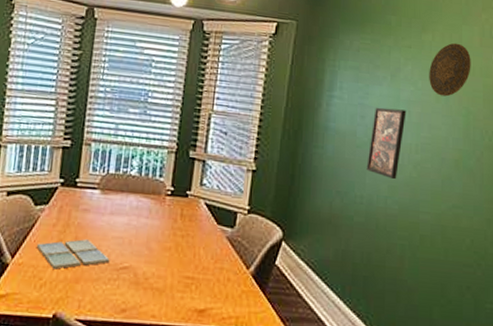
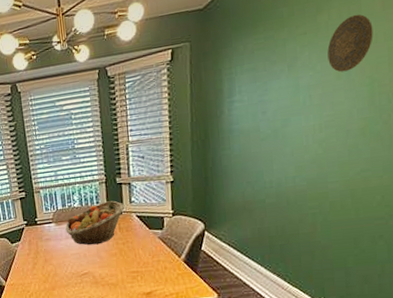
drink coaster: present [36,239,110,269] -> none [19,259,73,284]
fruit basket: none [112,176,194,231] -> present [65,200,125,245]
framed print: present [366,107,406,180] -> none [272,95,307,161]

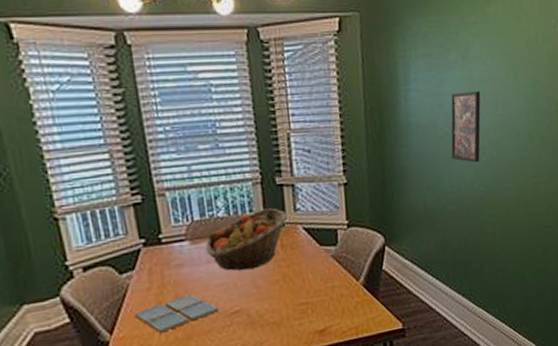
drink coaster: none [19,259,73,284] -> present [134,294,219,333]
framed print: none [272,95,307,161] -> present [451,91,481,163]
decorative plate: present [327,14,374,72] -> none [496,11,534,70]

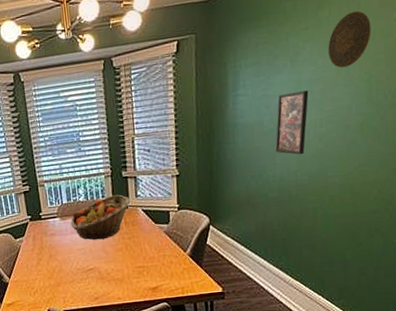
drink coaster: present [134,294,219,333] -> none [23,255,79,280]
decorative plate: none [496,11,534,70] -> present [328,10,371,68]

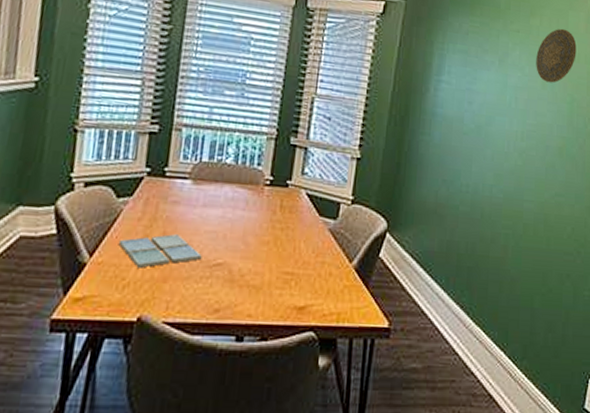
drink coaster: none [23,255,79,280] -> present [118,234,202,268]
fruit basket: present [70,194,131,240] -> none [205,165,295,224]
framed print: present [275,90,309,155] -> none [473,93,513,168]

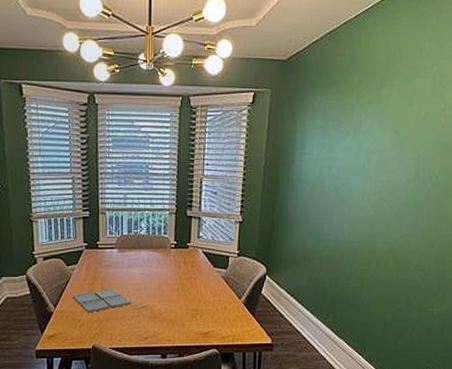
decorative plate: present [536,28,577,83] -> none [386,95,423,144]

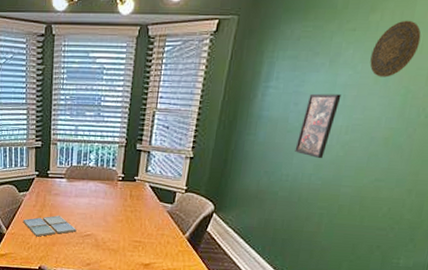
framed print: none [333,159,367,219] -> present [295,93,342,159]
decorative plate: none [386,95,423,144] -> present [370,20,421,78]

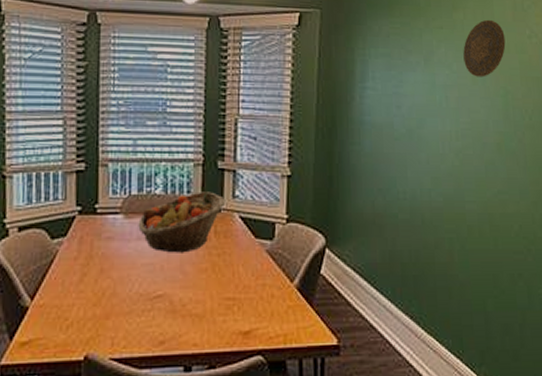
drink coaster: present [23,215,77,237] -> none [57,270,142,307]
fruit basket: none [76,166,141,208] -> present [138,192,226,253]
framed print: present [295,93,342,159] -> none [407,95,444,171]

